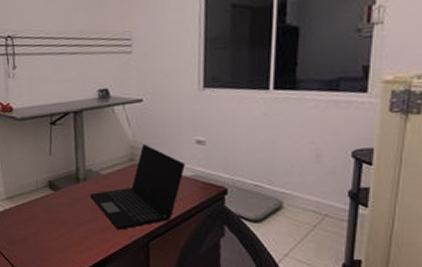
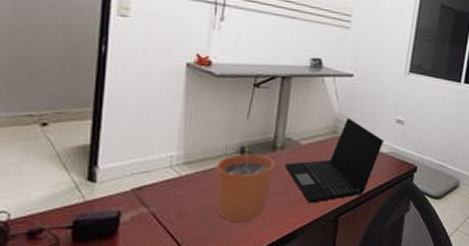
plant pot: none [31,176,81,249] -> present [216,142,275,223]

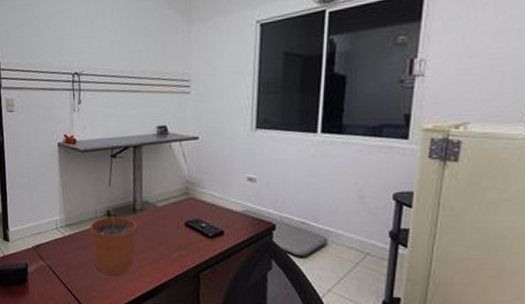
laptop: present [284,117,383,203] -> none [145,178,236,260]

